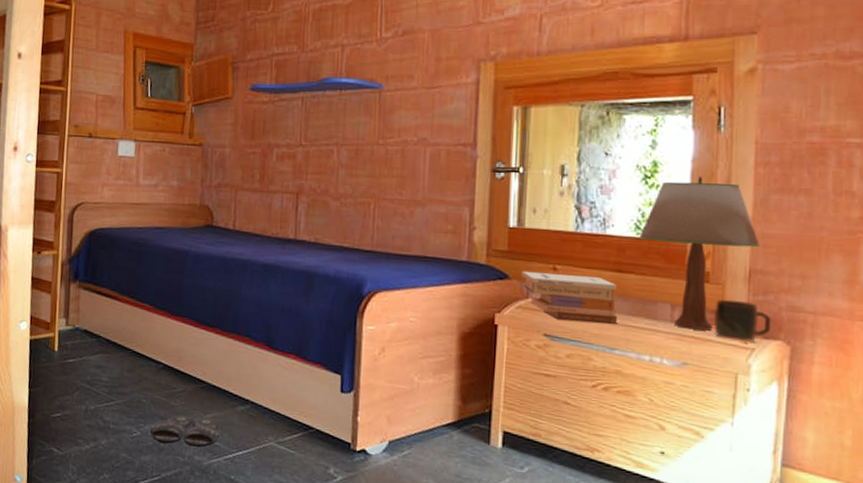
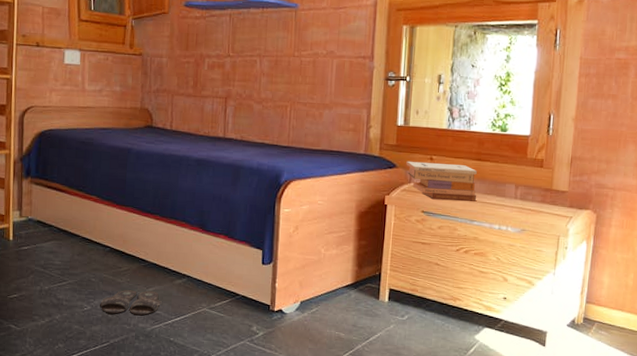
table lamp: present [639,176,761,331] -> none [494,84,580,204]
mug: present [713,299,772,343] -> none [544,180,585,213]

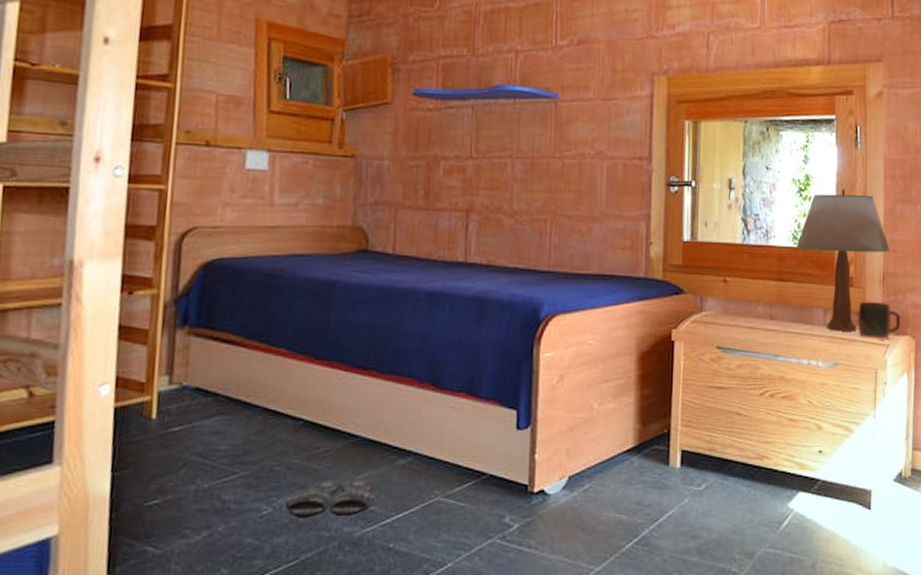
books: present [406,161,477,202] -> none [695,284,780,333]
table lamp: none [494,84,580,204] -> present [796,188,891,332]
mug: none [544,180,585,213] -> present [857,301,901,340]

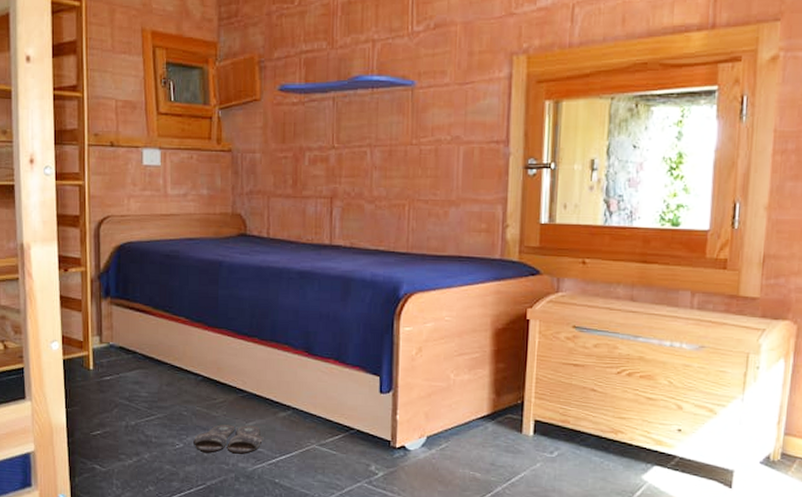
table lamp: present [796,188,891,332] -> none [663,166,775,315]
mug: present [857,301,901,340] -> none [729,284,782,324]

